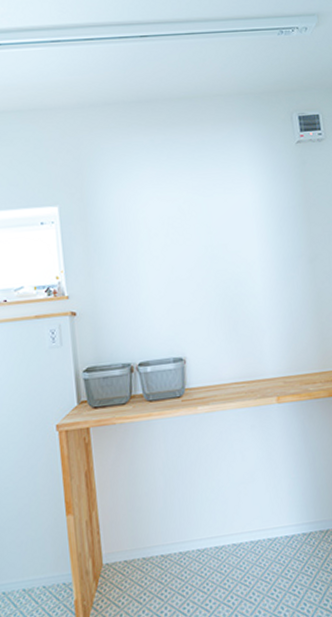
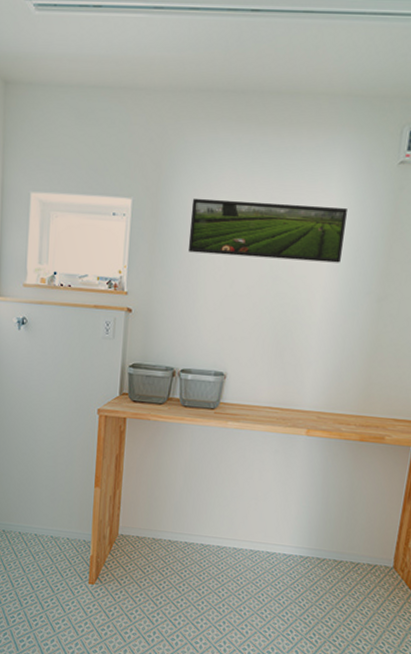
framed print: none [118,186,268,247] -> present [187,198,347,263]

